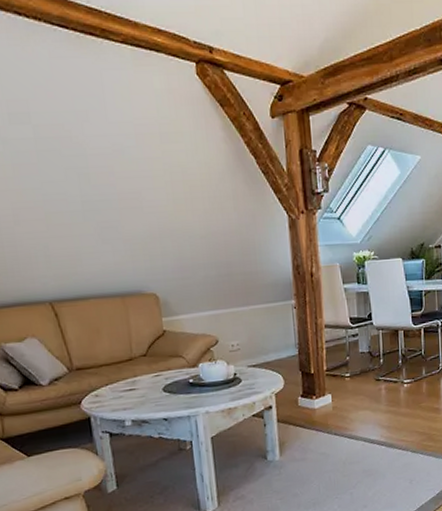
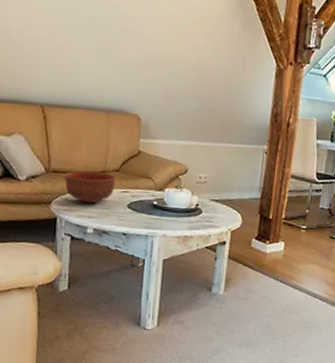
bowl: none [89,360,146,396] -> present [64,171,117,204]

